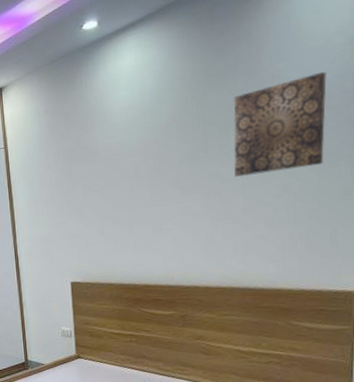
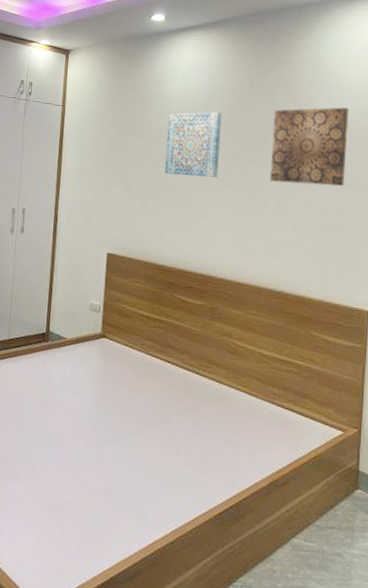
wall art: none [115,114,176,194] -> present [165,112,222,177]

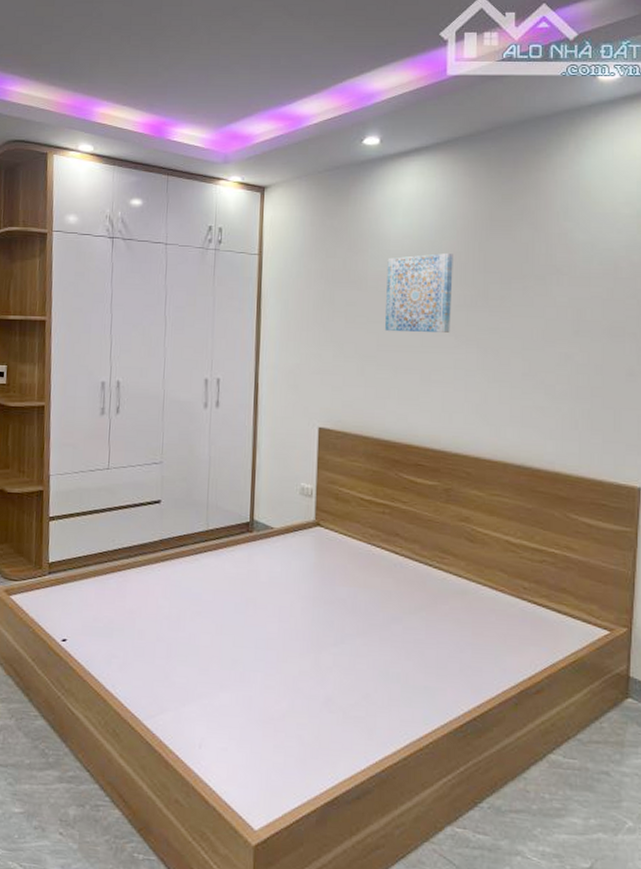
wall art: present [269,107,349,187] -> none [514,240,614,338]

